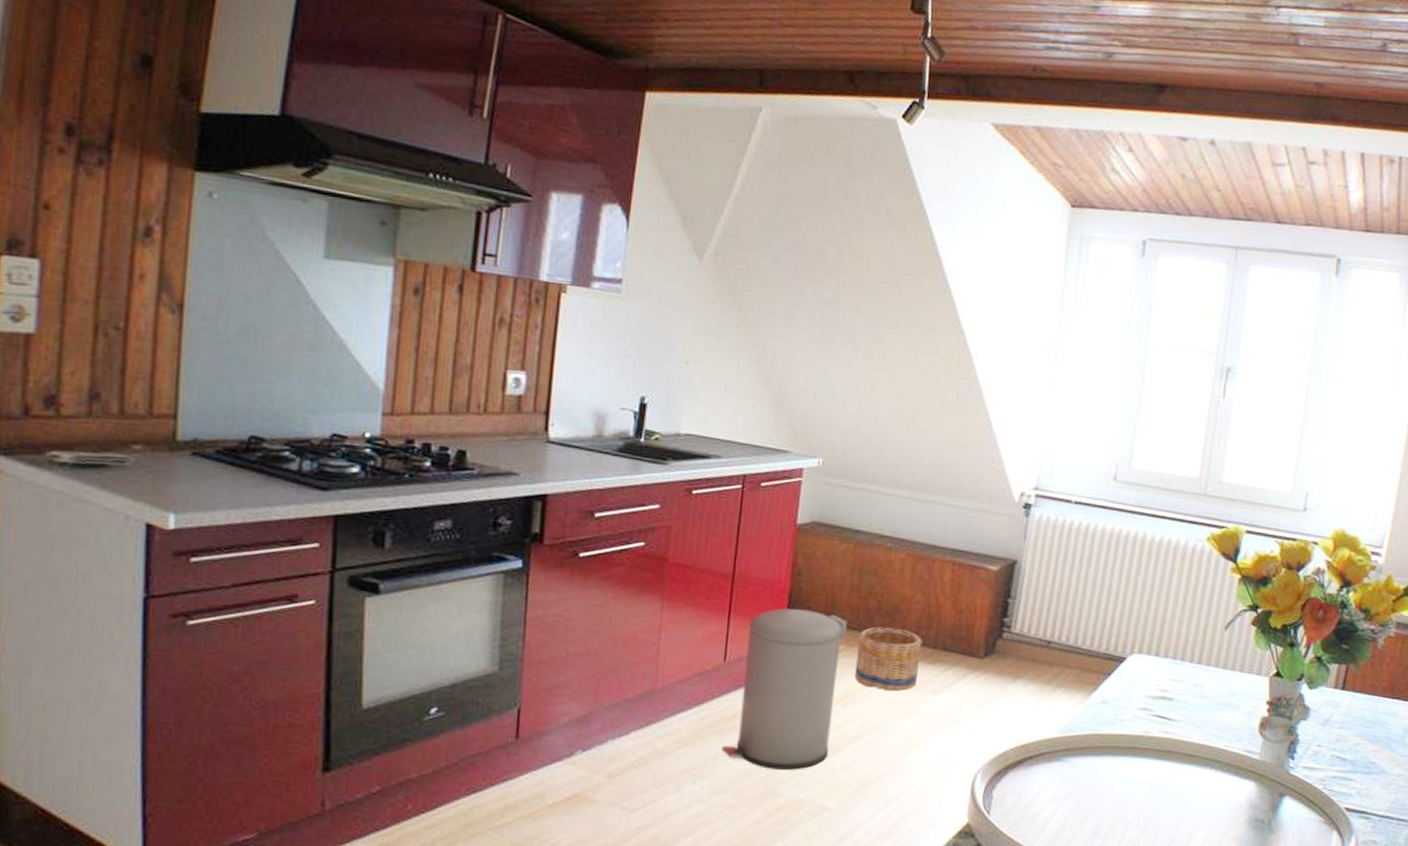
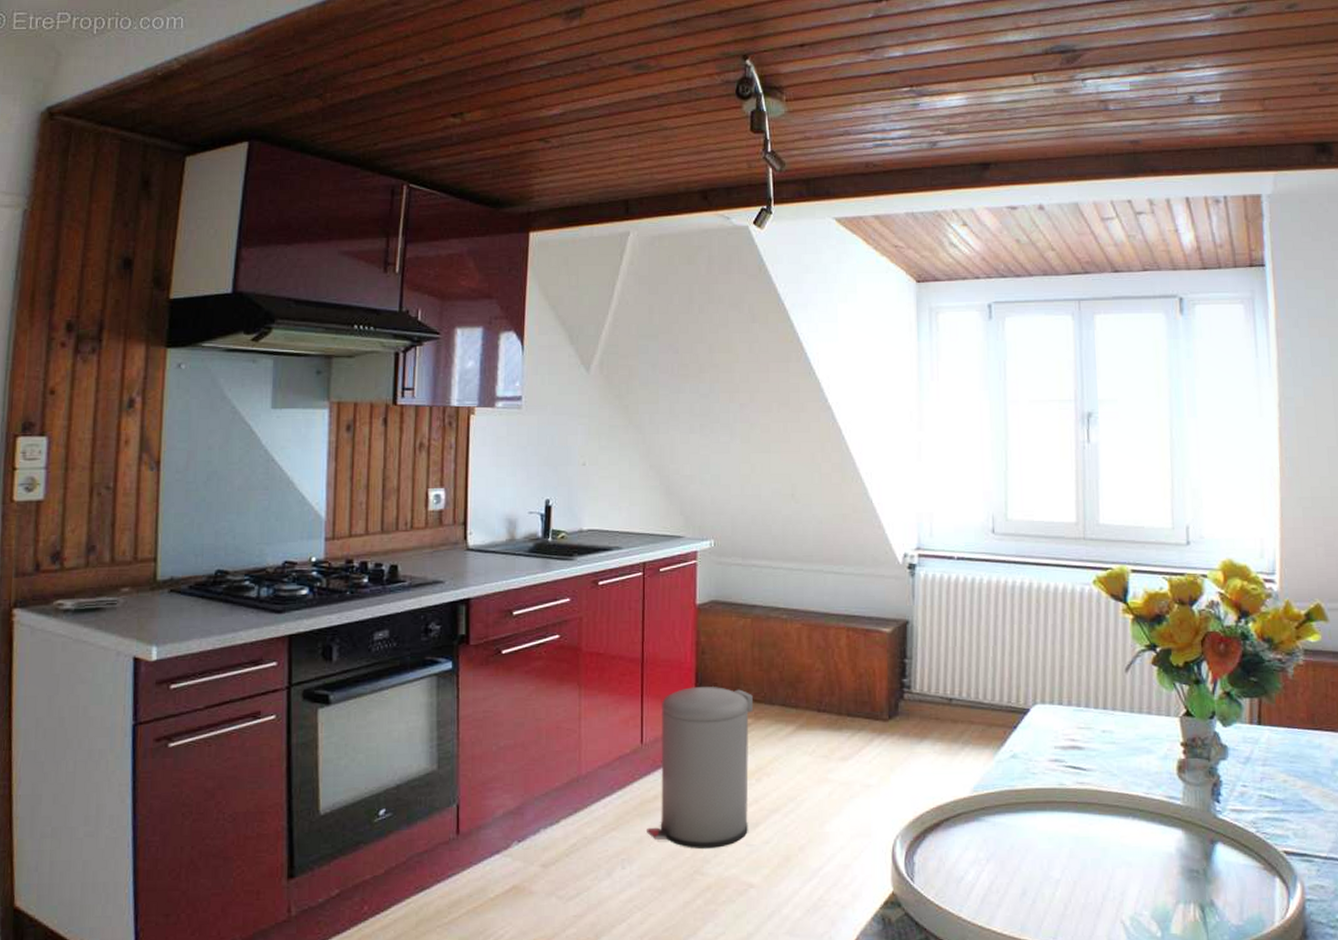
basket: present [854,626,922,691] -> none [764,697,827,762]

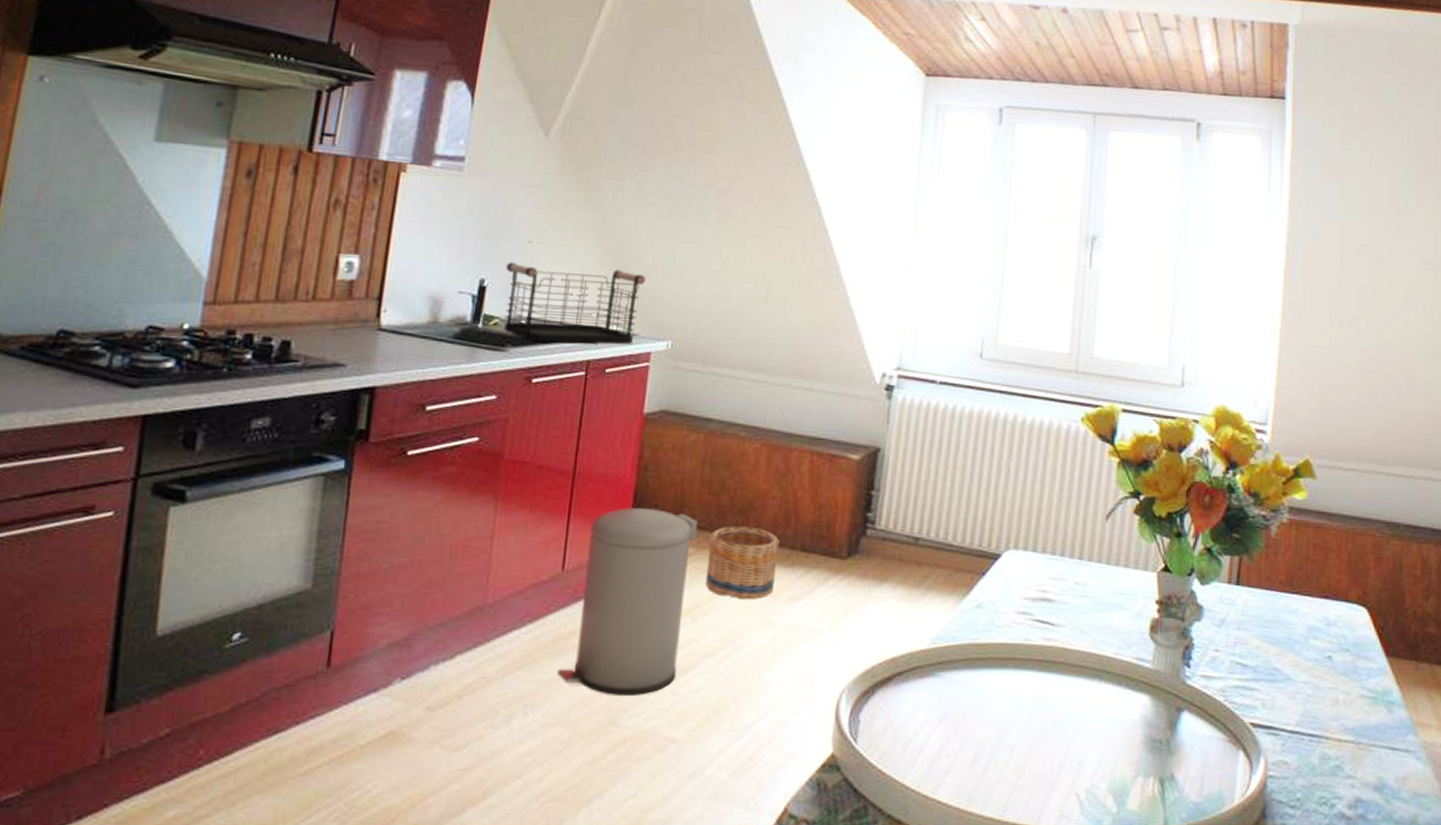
dish rack: none [566,481,686,549] -> present [504,262,646,345]
basket: none [764,697,827,762] -> present [705,526,779,600]

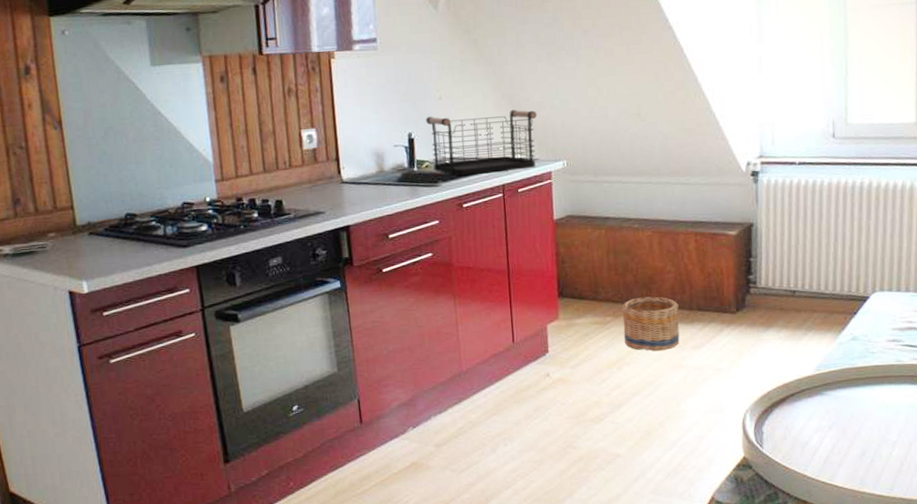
pedal bin: present [557,508,697,695] -> none [523,291,613,427]

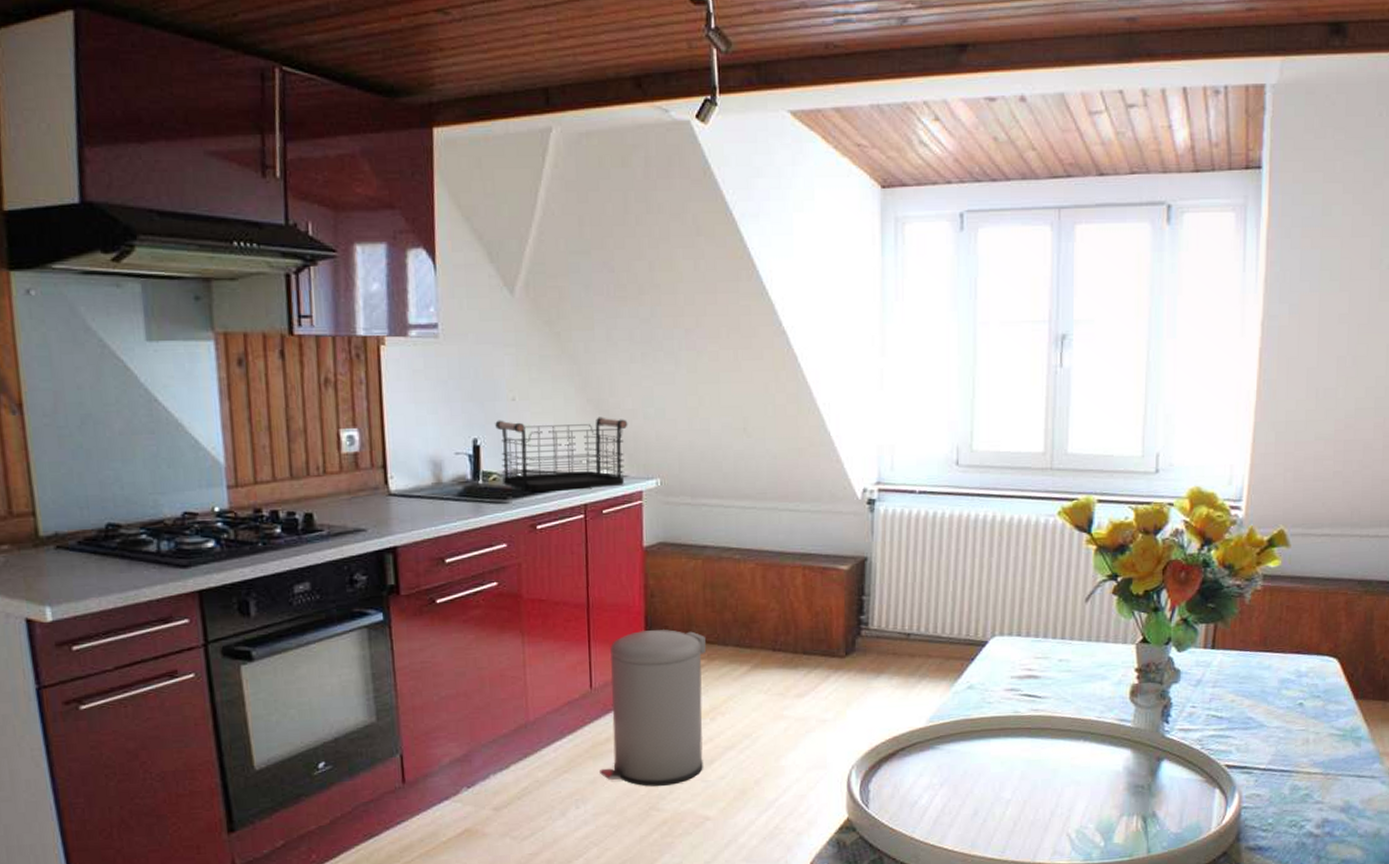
pedal bin: none [523,291,613,427] -> present [600,629,706,786]
basket: present [622,296,680,352] -> none [718,637,782,700]

